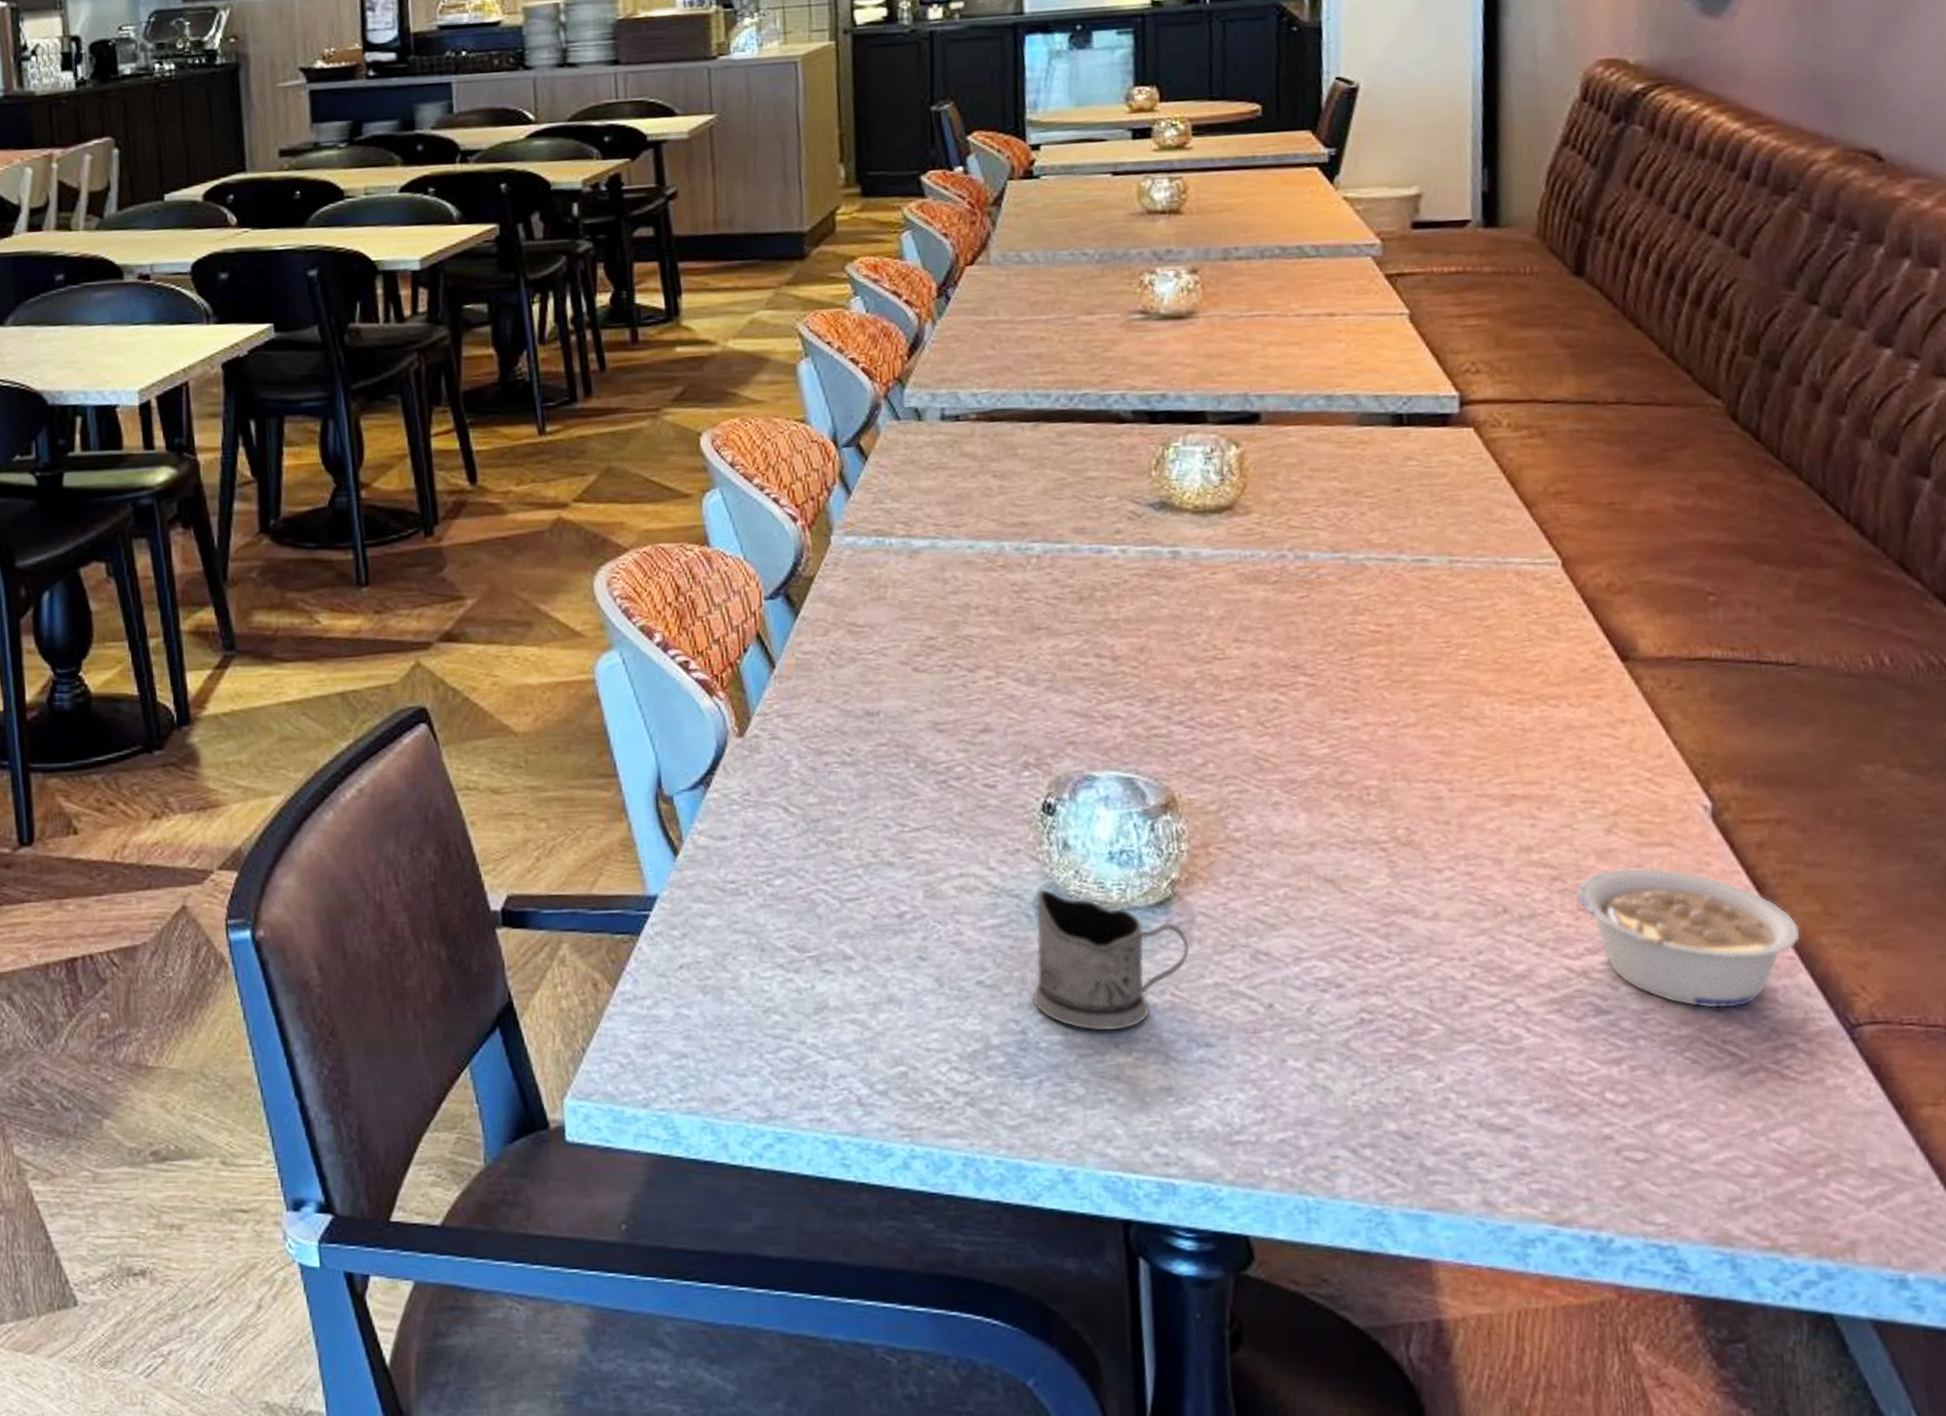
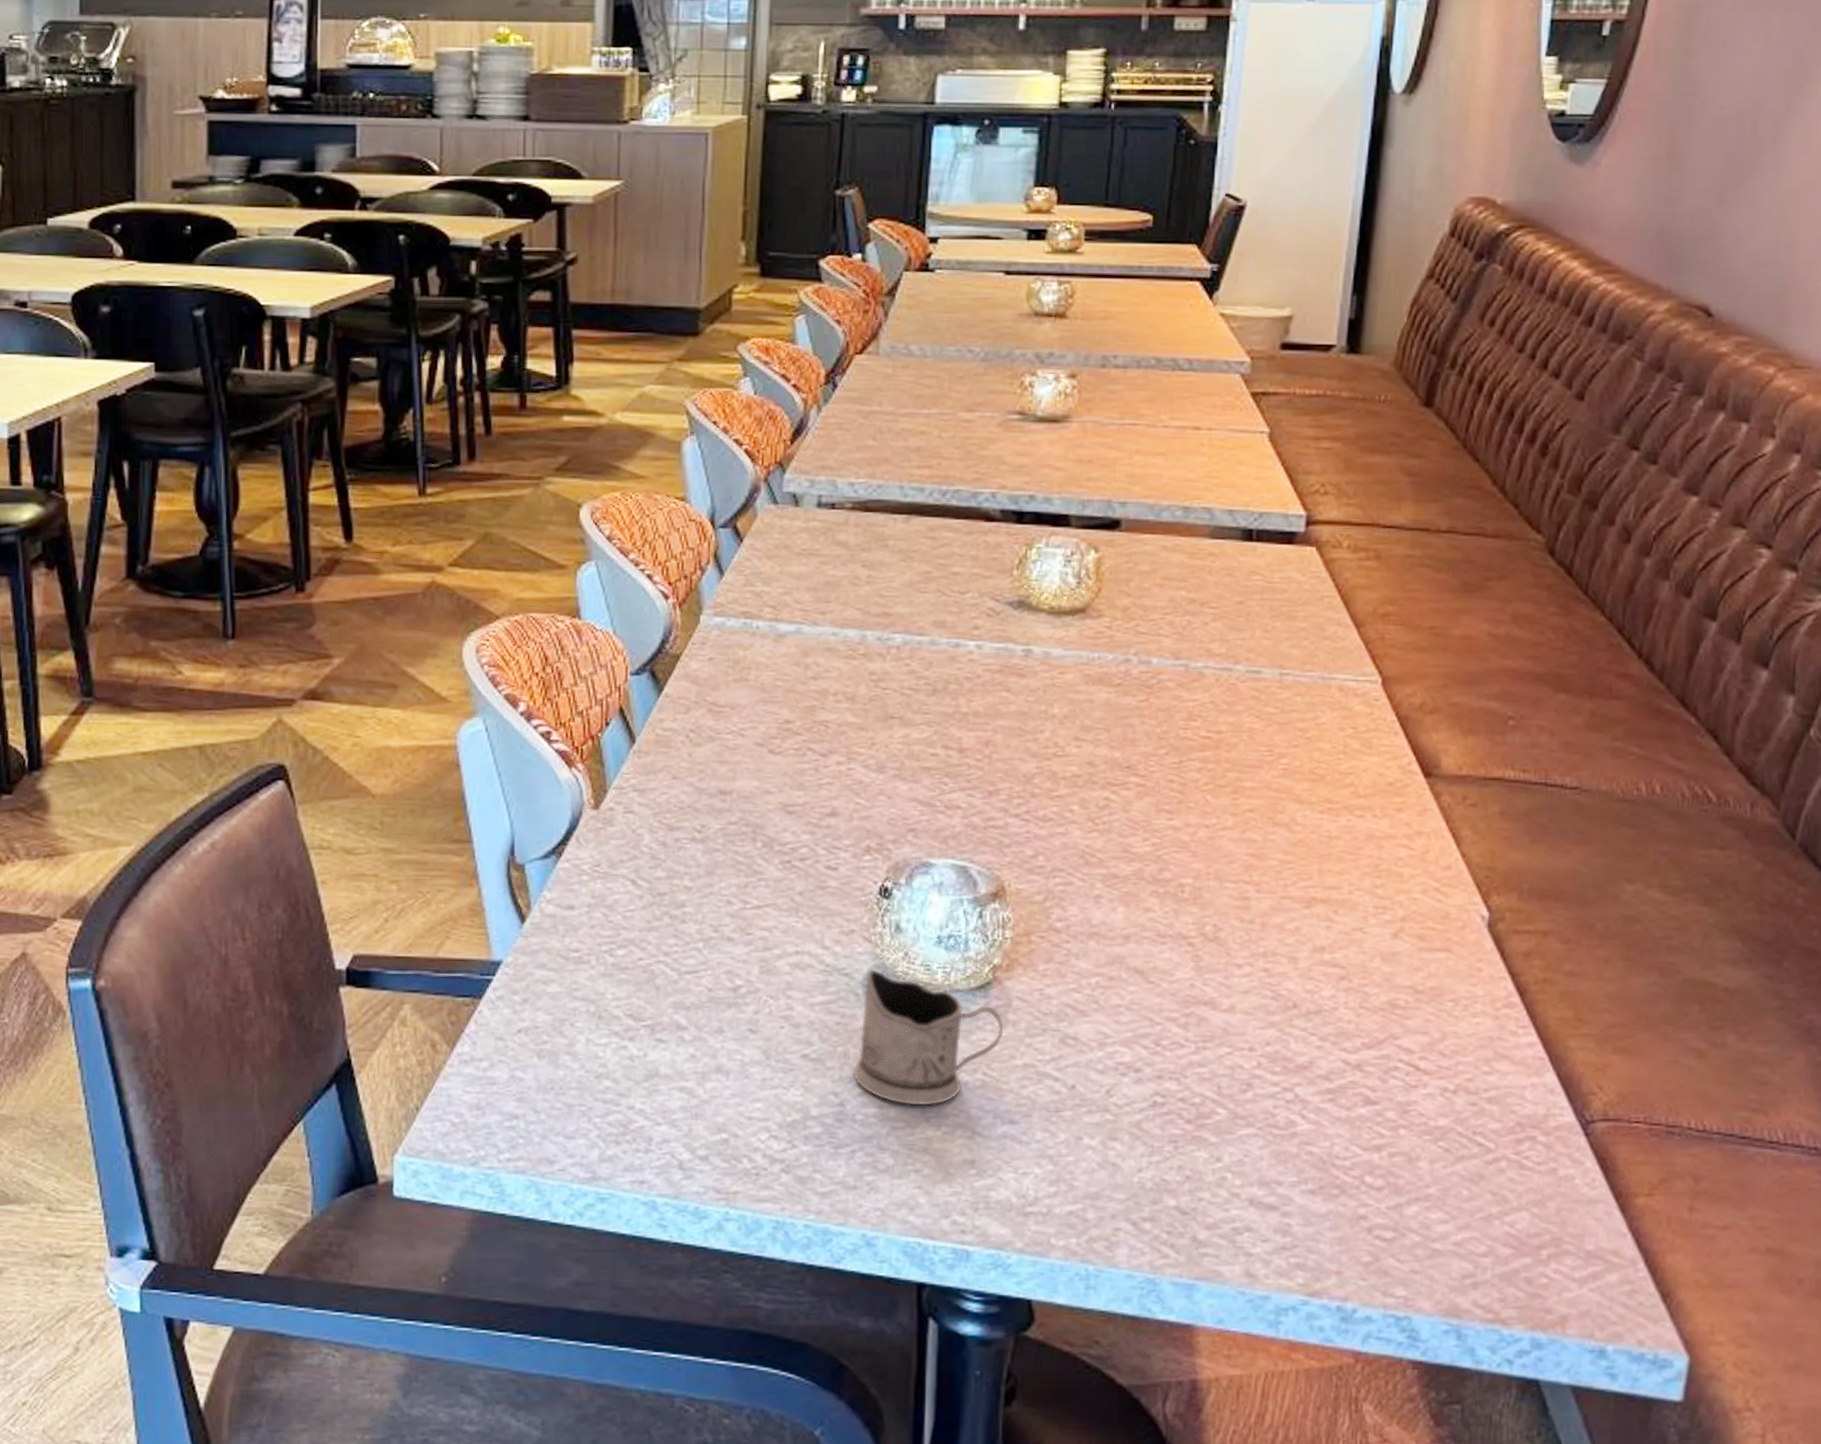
legume: present [1576,867,1801,1009] -> none [1359,970,1552,1103]

